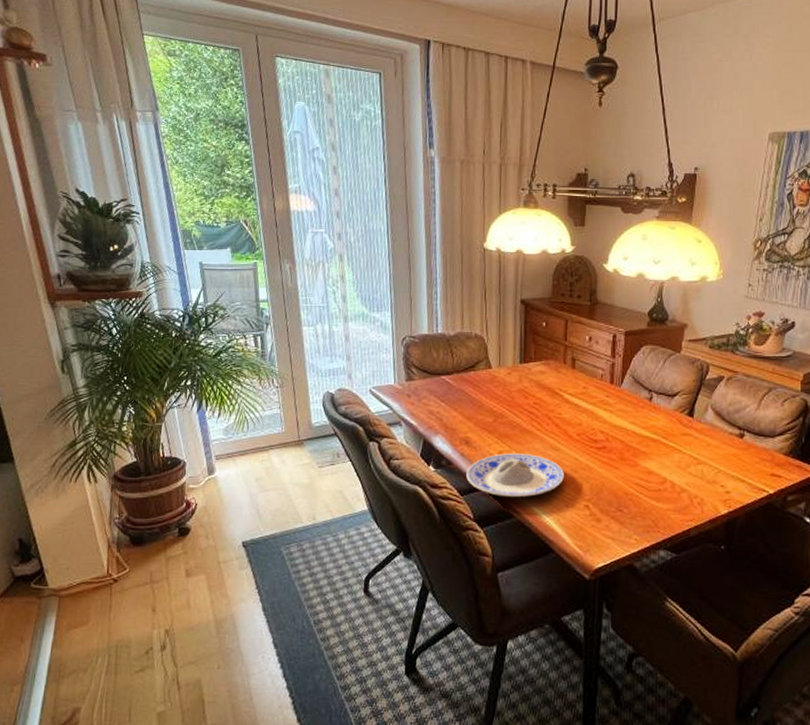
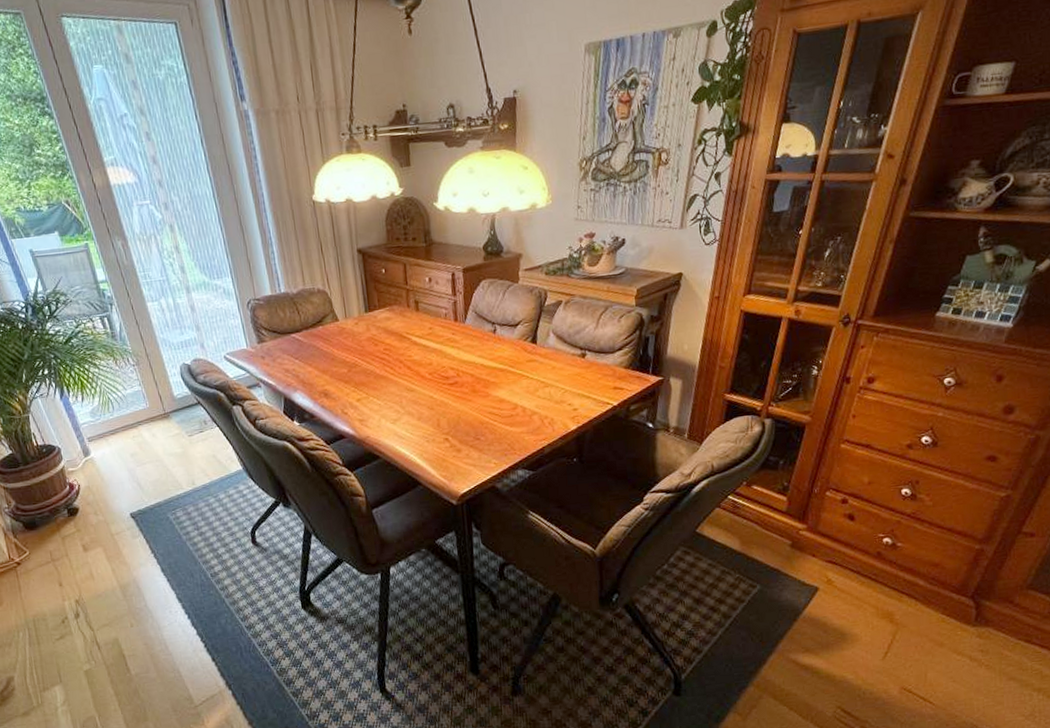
plate: present [466,453,564,498] -> none [329,398,422,441]

